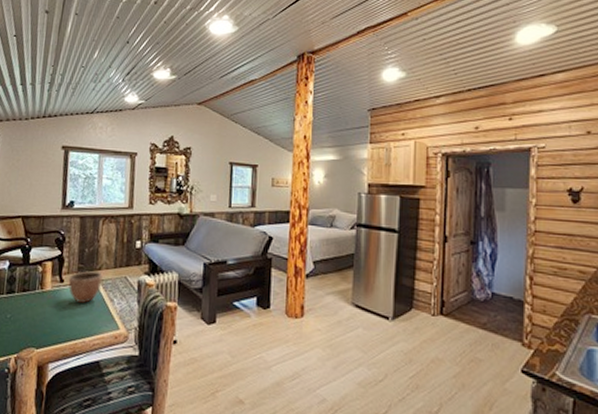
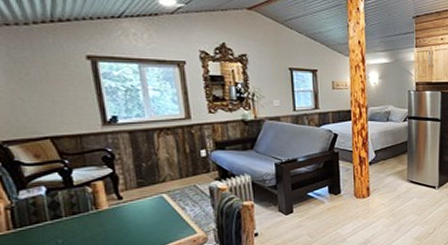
decorative bowl: present [68,271,103,303] -> none [127,184,169,216]

